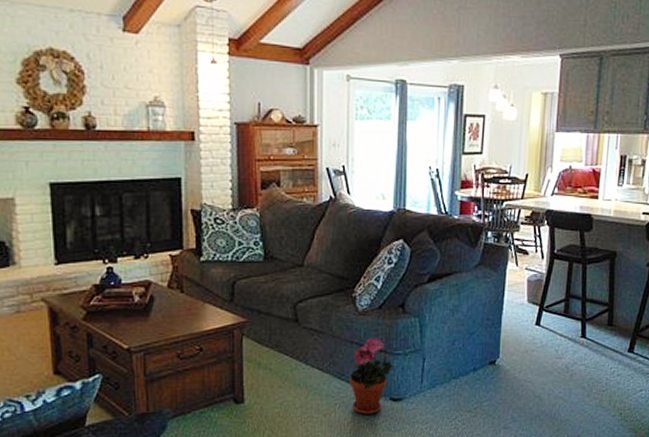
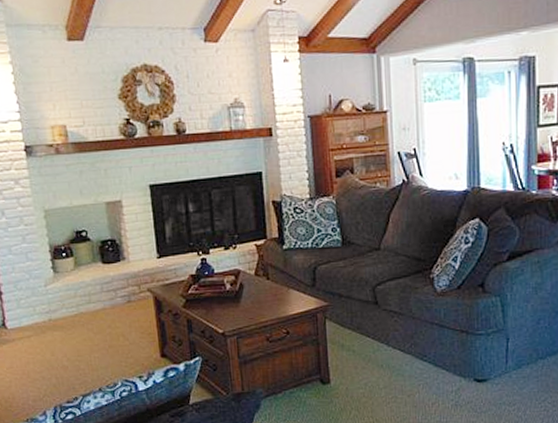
potted plant: present [349,338,393,415] -> none [431,319,476,395]

